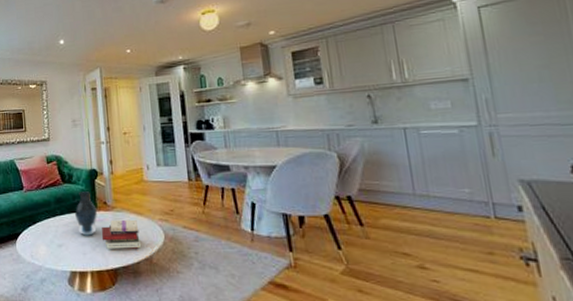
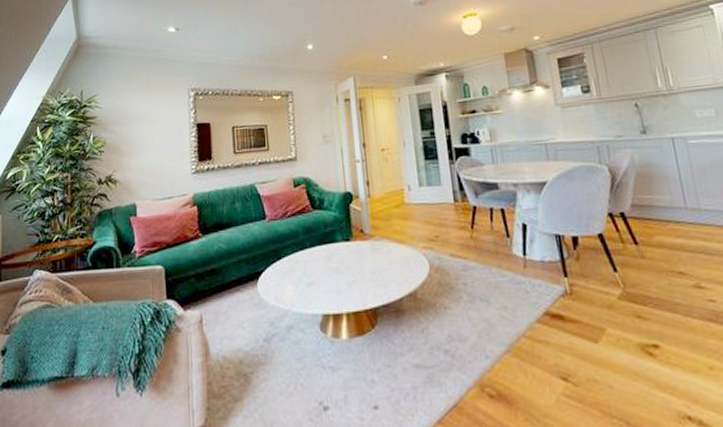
vase: present [75,191,97,236] -> none [327,218,353,271]
books: present [102,219,142,249] -> none [358,249,405,285]

